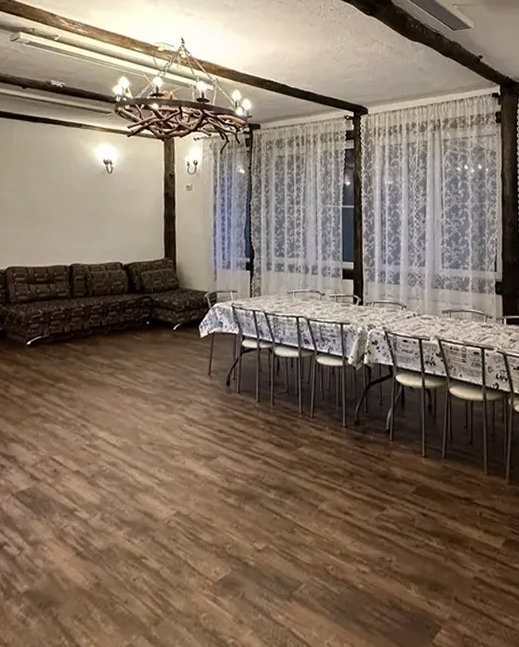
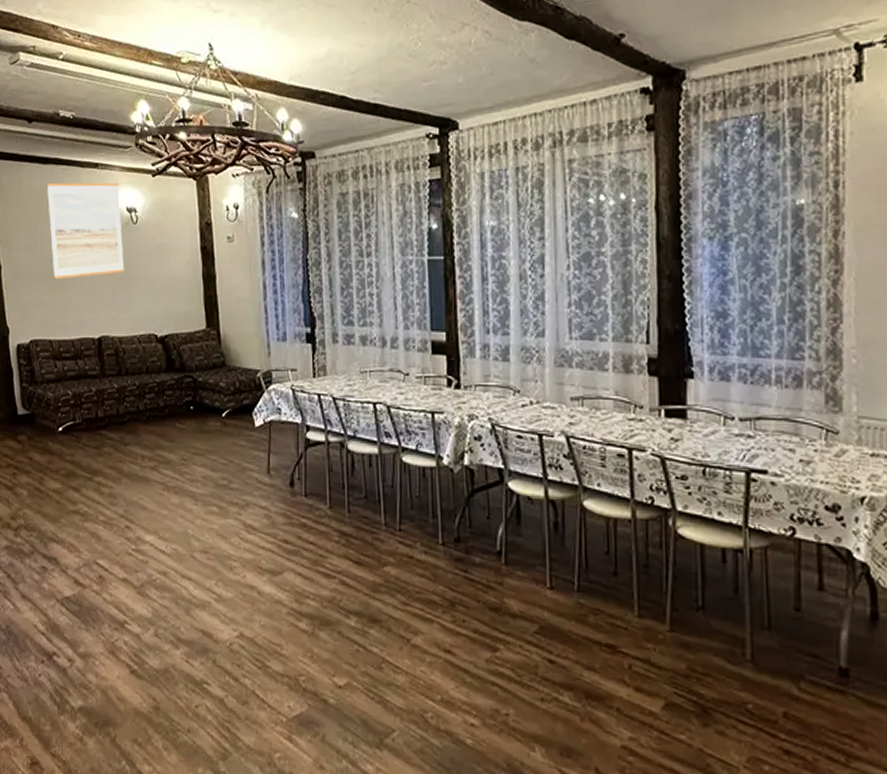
wall art: none [33,138,99,216] -> present [47,182,125,279]

